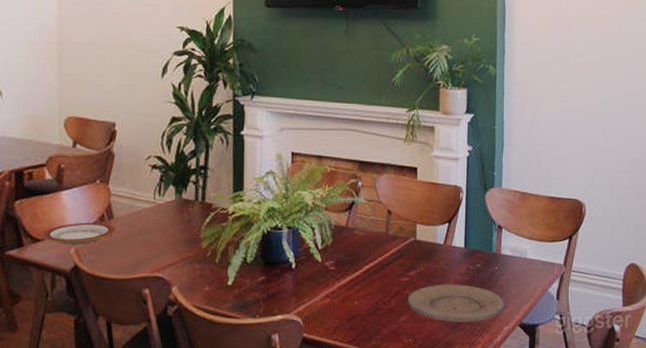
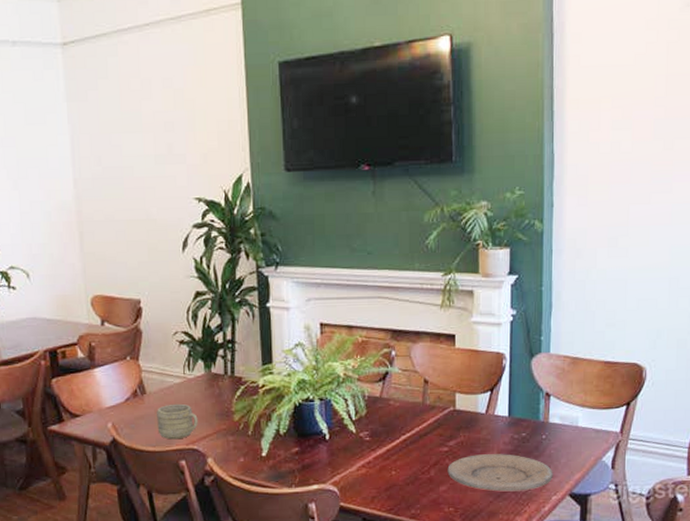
plate: present [41,222,117,245] -> none [79,397,150,419]
mug: none [122,229,165,267] -> present [157,403,198,440]

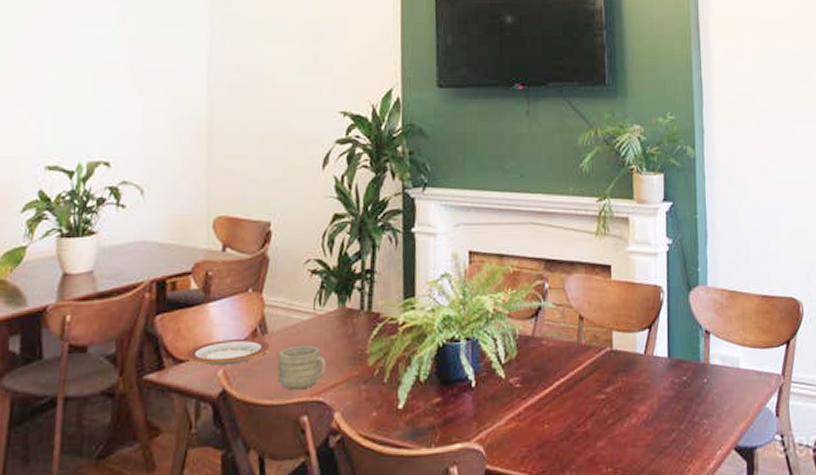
plate: none [79,397,150,419] -> present [184,338,271,366]
plate: present [447,454,553,492] -> none [605,401,717,447]

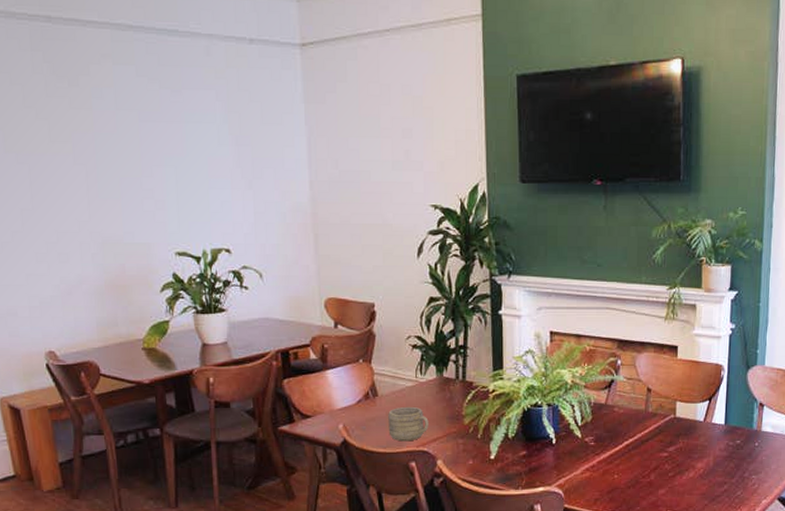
plate: present [184,338,271,366] -> none [310,399,382,421]

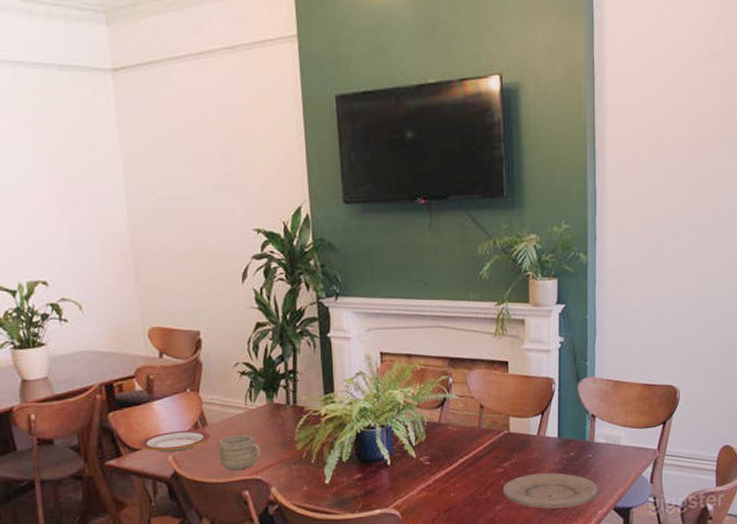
plate: none [310,399,382,421] -> present [138,430,212,453]
plate: none [666,460,764,495] -> present [503,473,599,509]

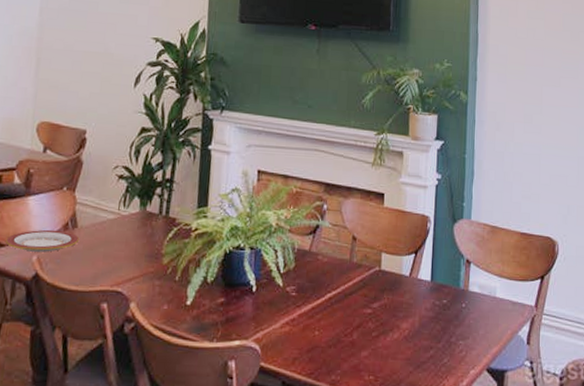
mug: present [219,434,261,471] -> none [83,240,126,280]
plate: present [503,473,599,509] -> none [369,319,472,362]

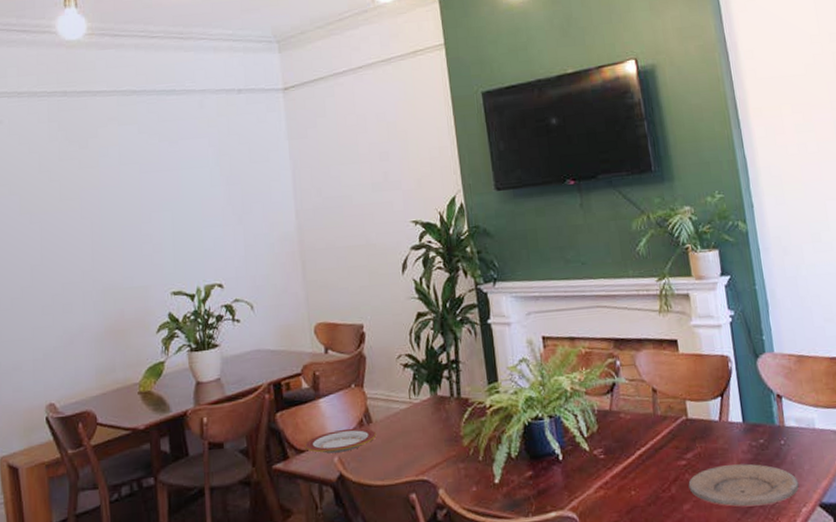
plate: none [369,319,472,362] -> present [688,463,799,507]

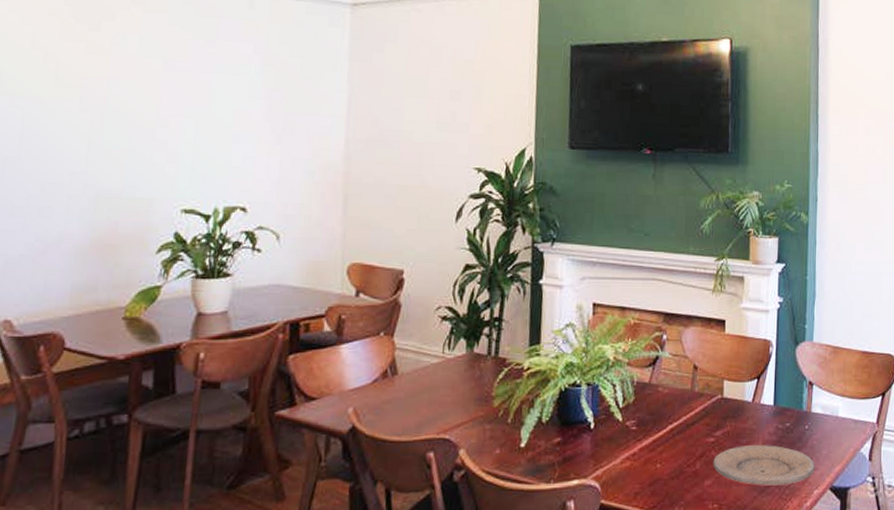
plate: present [304,428,377,454] -> none [316,378,401,403]

